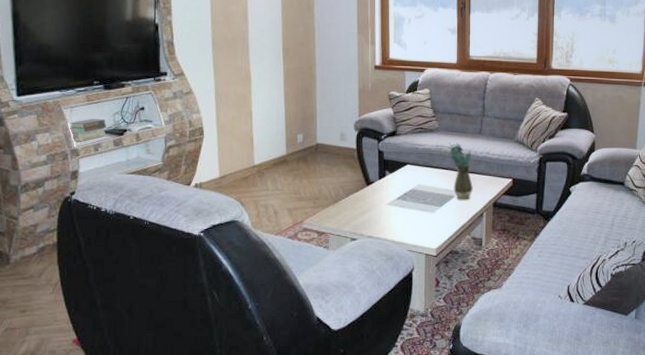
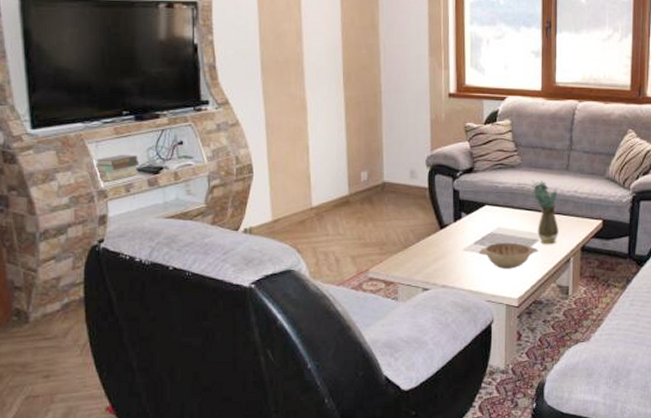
decorative bowl: none [400,198,454,222] -> present [478,242,538,269]

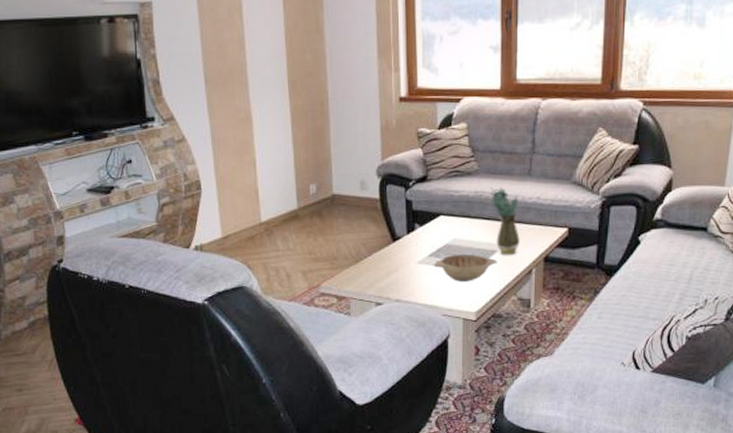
books: present [96,154,139,182] -> none [50,175,92,203]

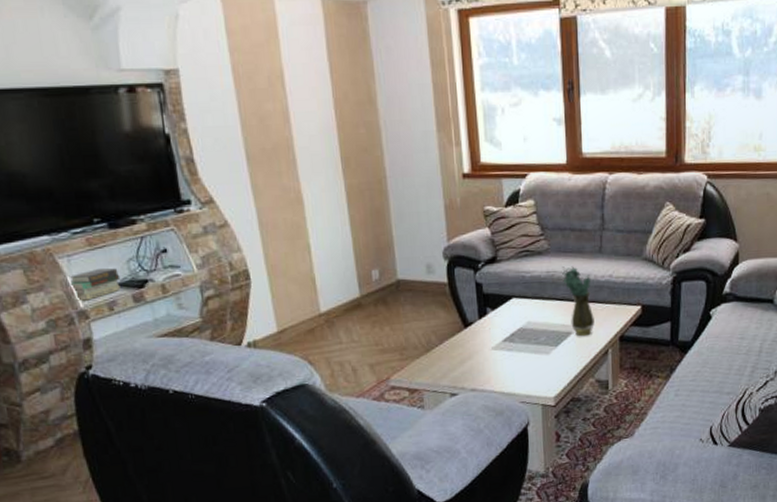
books: none [50,175,92,203] -> present [70,268,121,301]
decorative bowl: present [433,254,497,282] -> none [508,337,573,367]

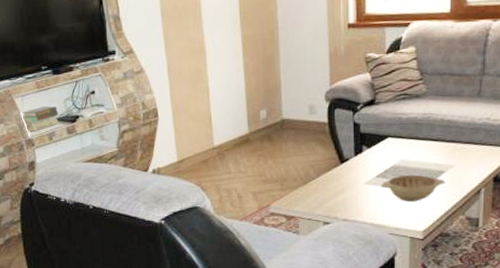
decorative bowl: none [508,337,573,367] -> present [380,174,445,202]
vase: present [562,266,595,337] -> none [439,109,469,176]

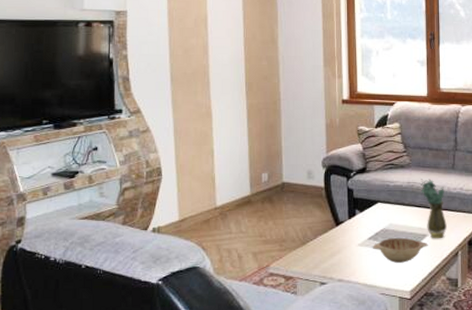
books: present [23,105,59,132] -> none [16,160,57,186]
vase: none [439,109,469,176] -> present [421,179,447,239]

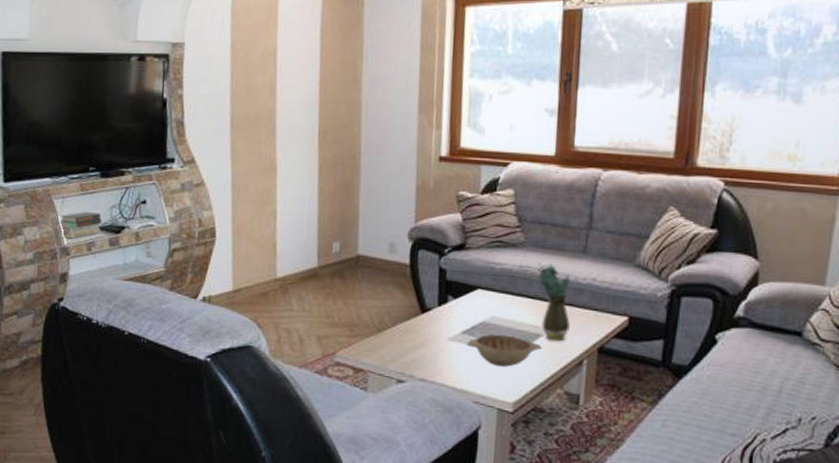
books: none [16,160,57,186] -> present [60,211,102,239]

